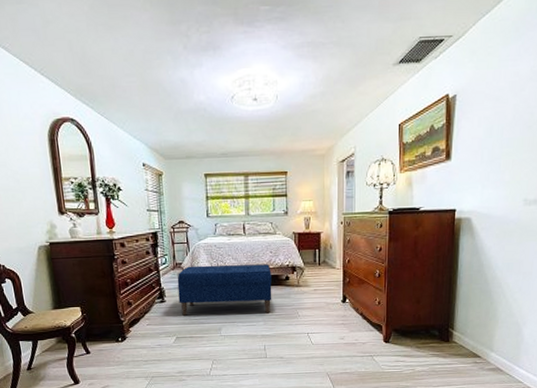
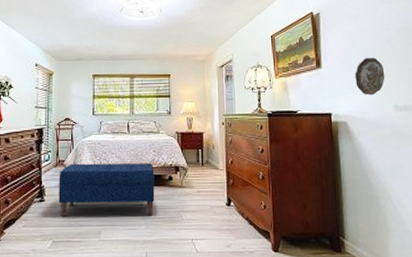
decorative plate: none [486,147,520,189] -> present [355,58,385,95]

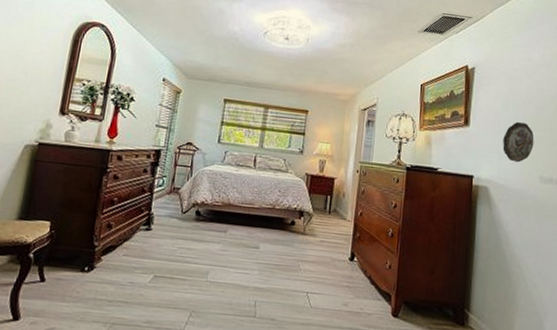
bench: present [58,163,155,217] -> none [167,192,277,262]

